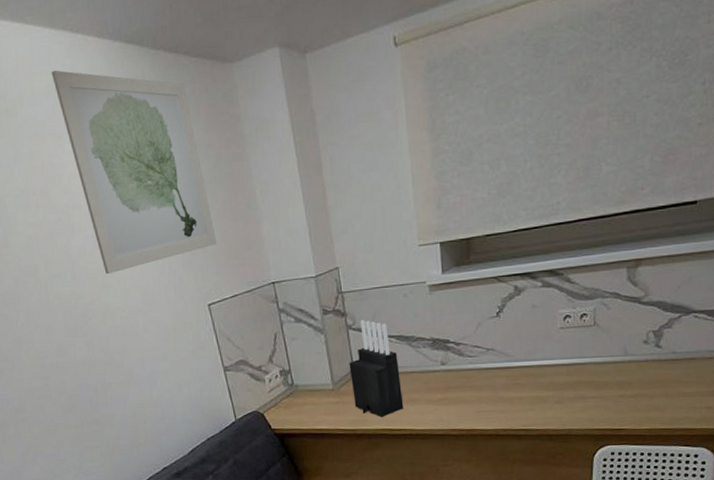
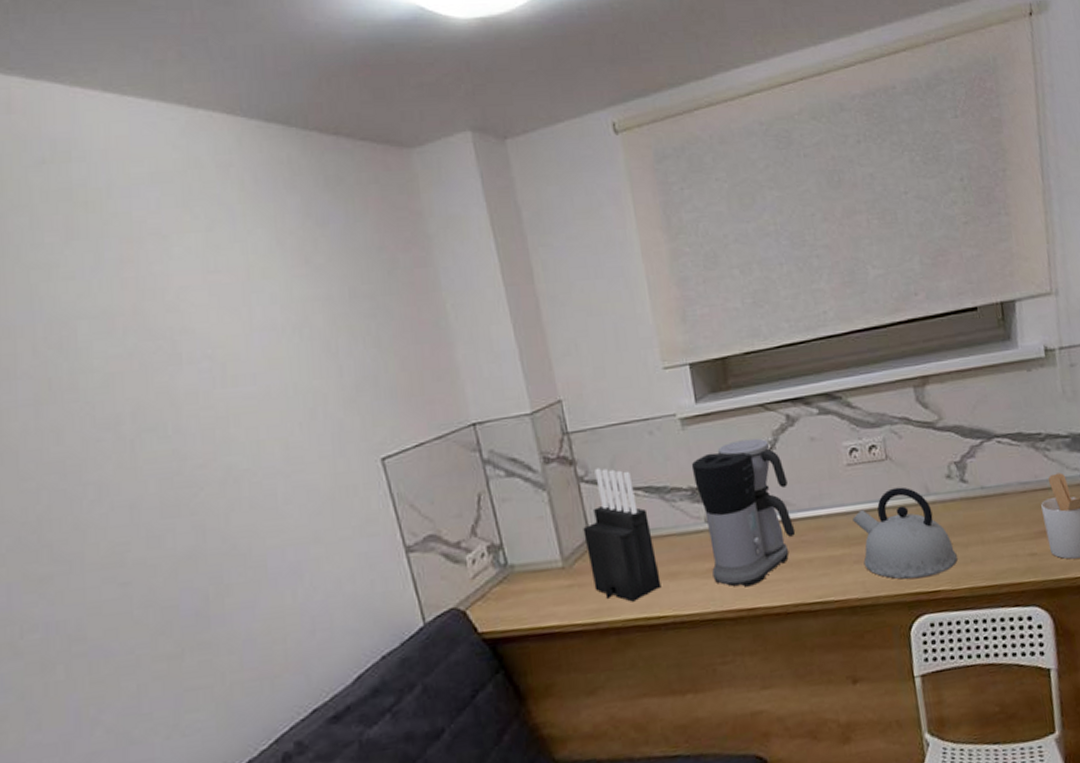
wall art: present [51,70,217,274] -> none [157,152,394,422]
coffee maker: none [434,303,511,414] -> present [691,438,796,587]
kettle: none [559,348,642,419] -> present [852,487,958,579]

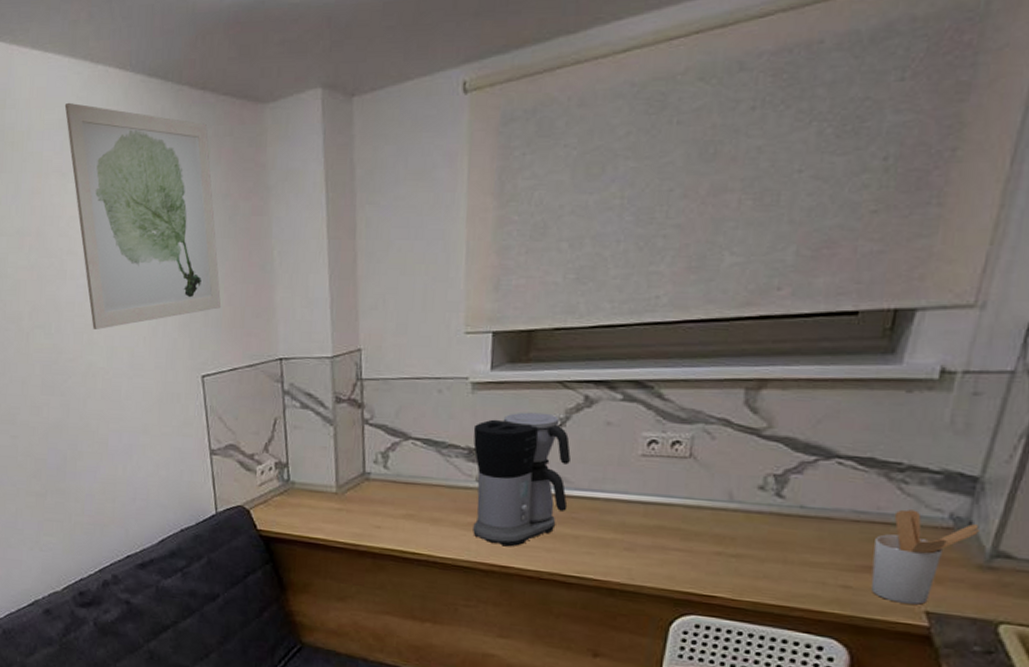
wall art: none [157,152,394,422] -> present [64,102,222,329]
knife block: present [583,467,662,602] -> none [359,414,422,535]
kettle: present [852,487,958,579] -> none [633,487,748,581]

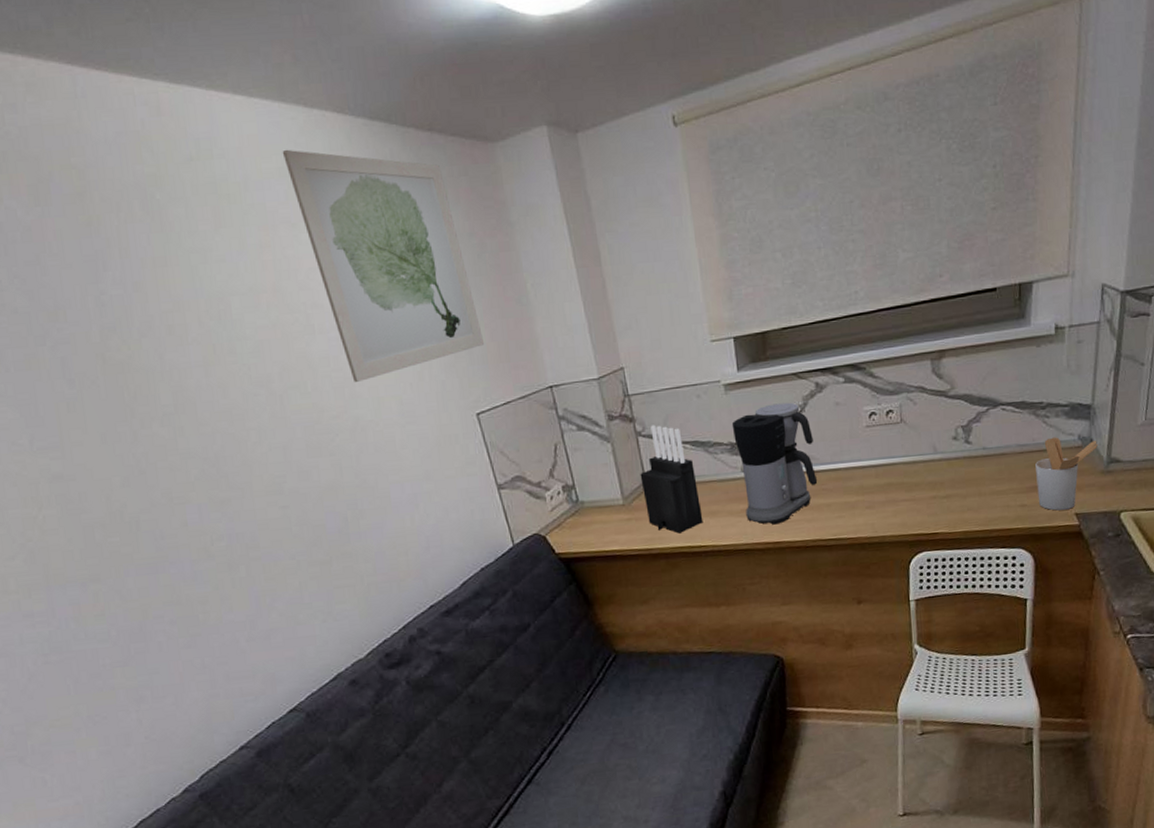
knife block: none [359,414,422,535] -> present [640,424,703,534]

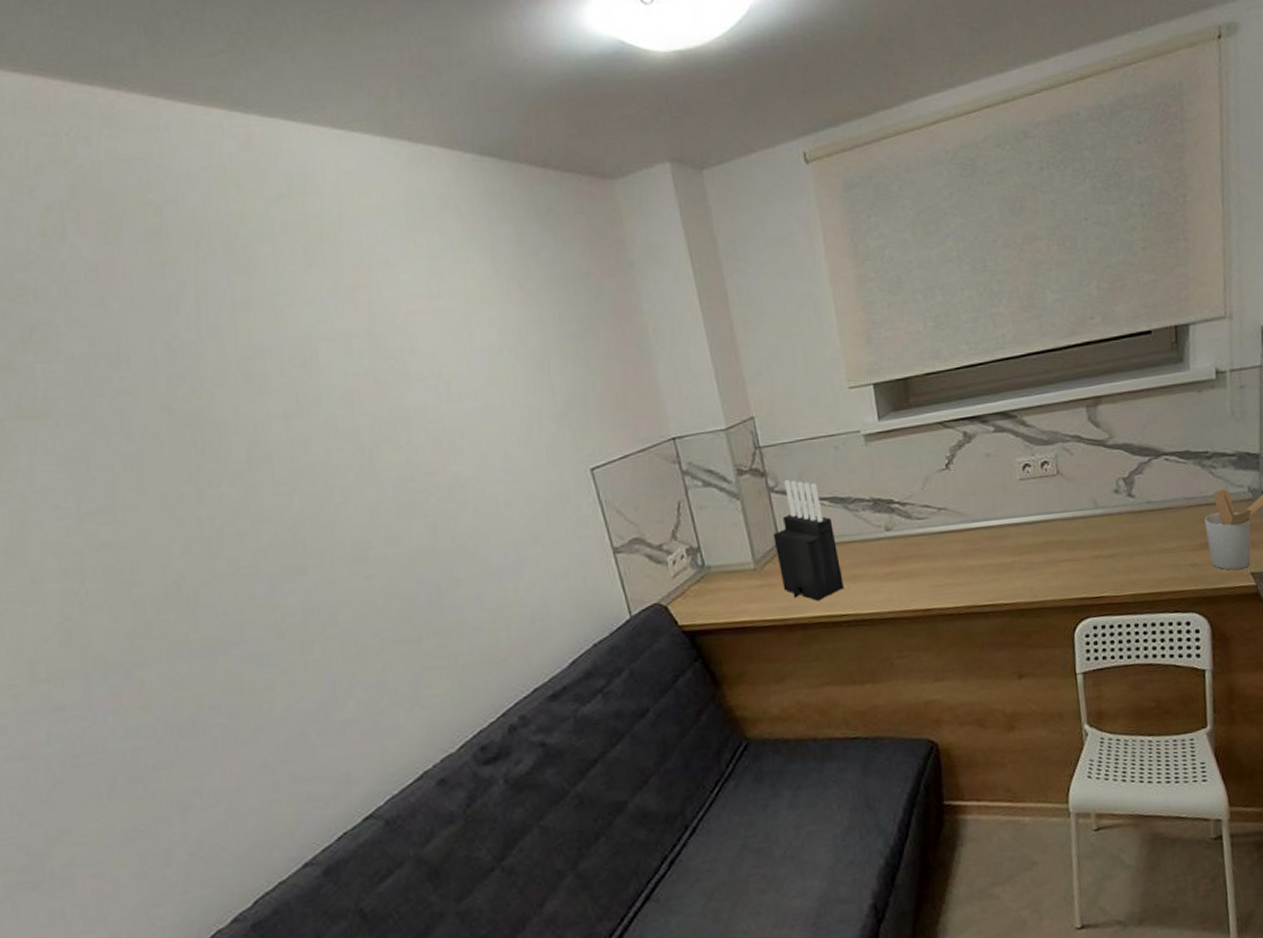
wall art: present [282,149,485,382] -> none [382,185,601,435]
coffee maker: present [731,402,818,525] -> none [873,454,970,590]

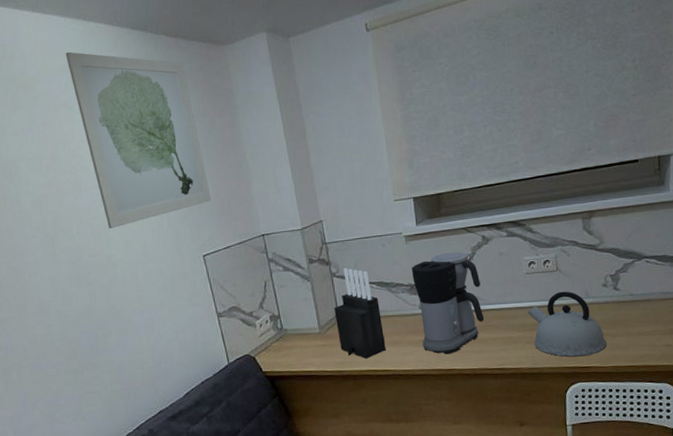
wall art: none [382,185,601,435] -> present [65,51,212,228]
coffee maker: none [873,454,970,590] -> present [411,252,485,355]
kettle: none [1023,500,1122,586] -> present [528,291,607,357]

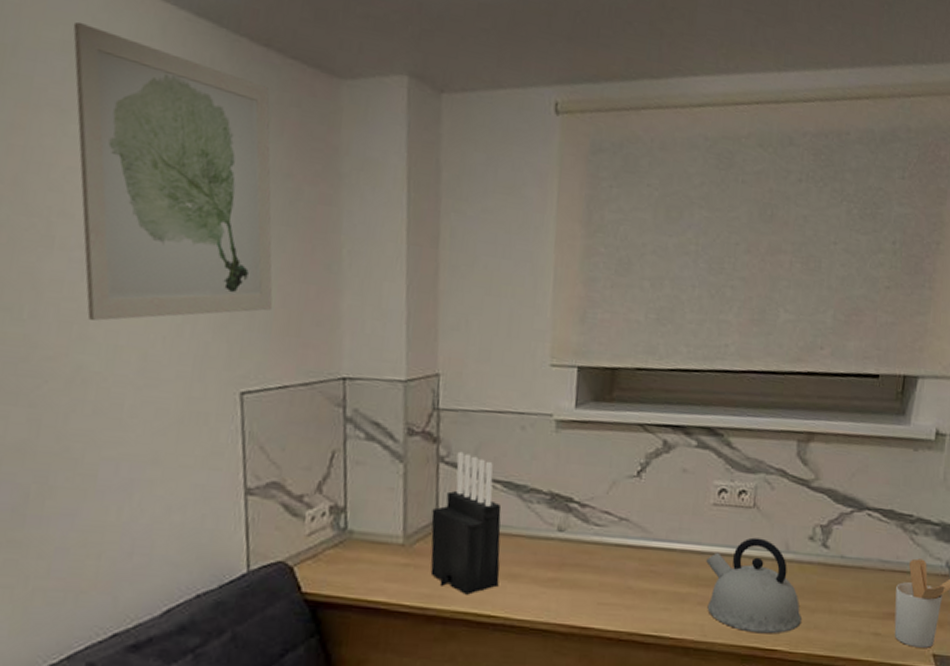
coffee maker: present [411,252,485,355] -> none [553,455,650,605]

